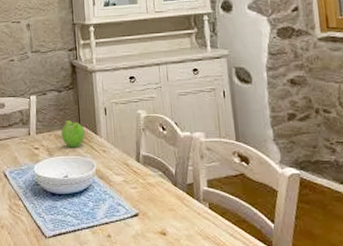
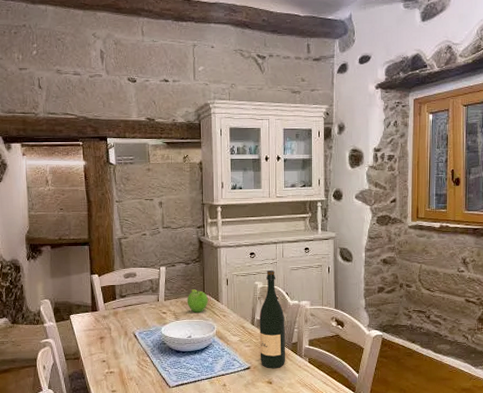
wine bottle: none [145,95,181,216] -> present [259,269,286,369]

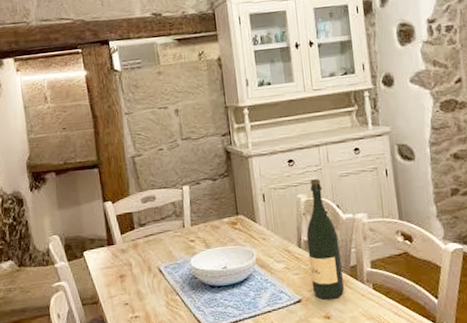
fruit: present [187,289,208,313] -> none [217,209,243,238]

